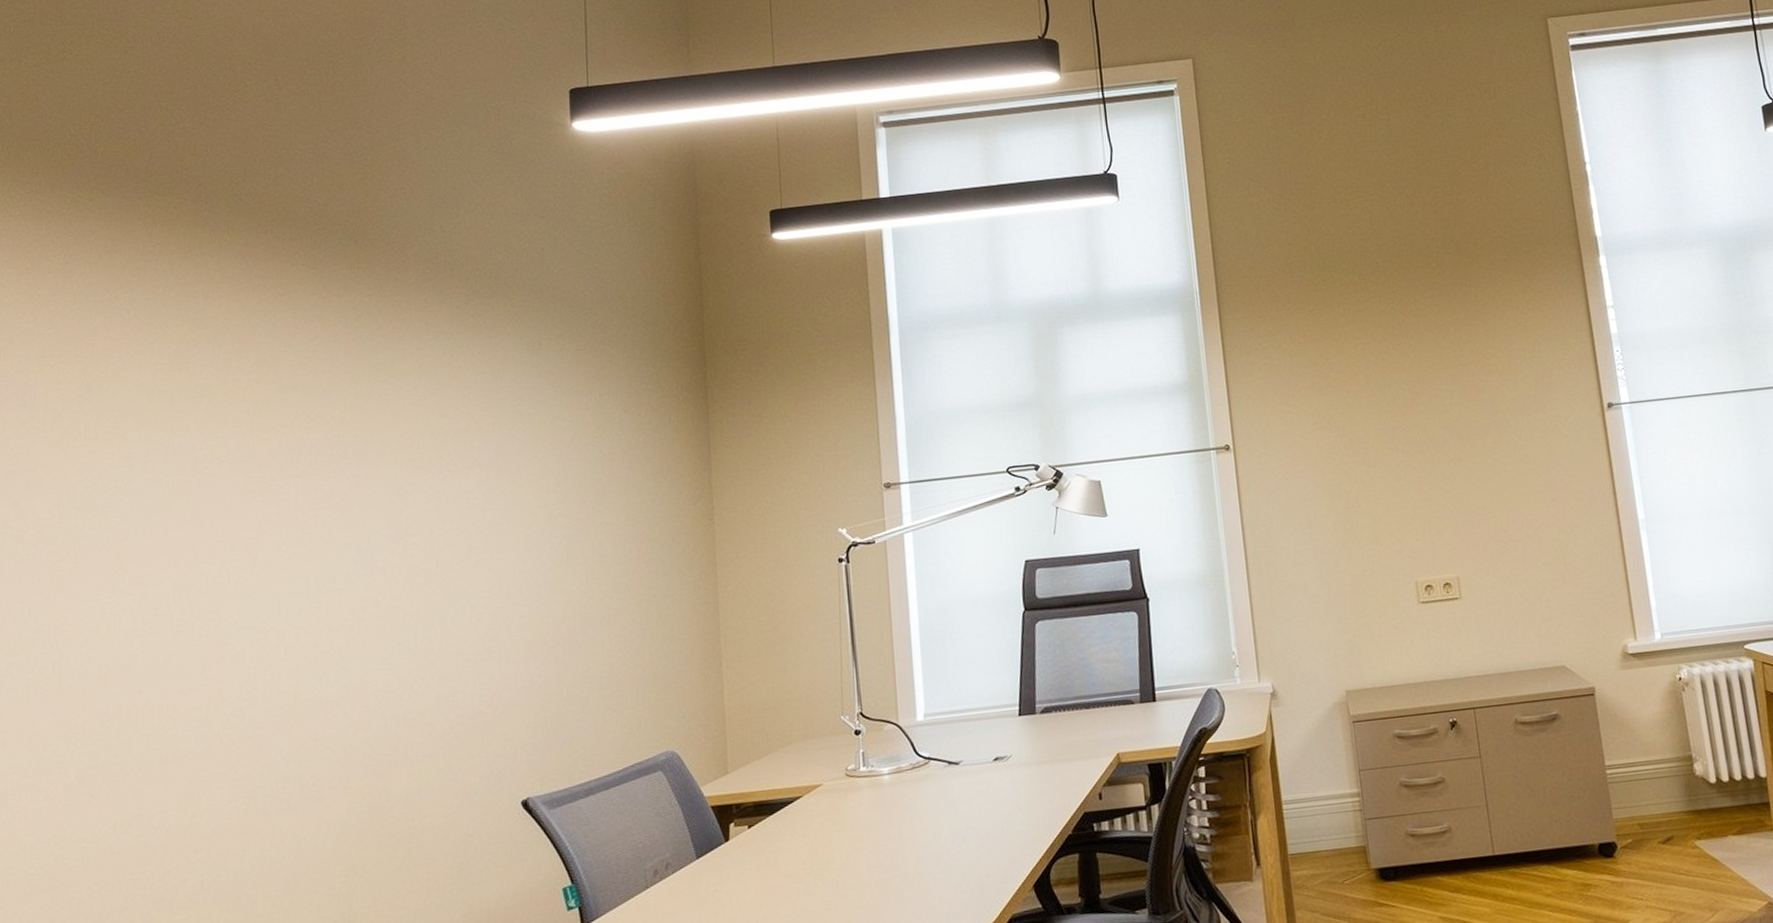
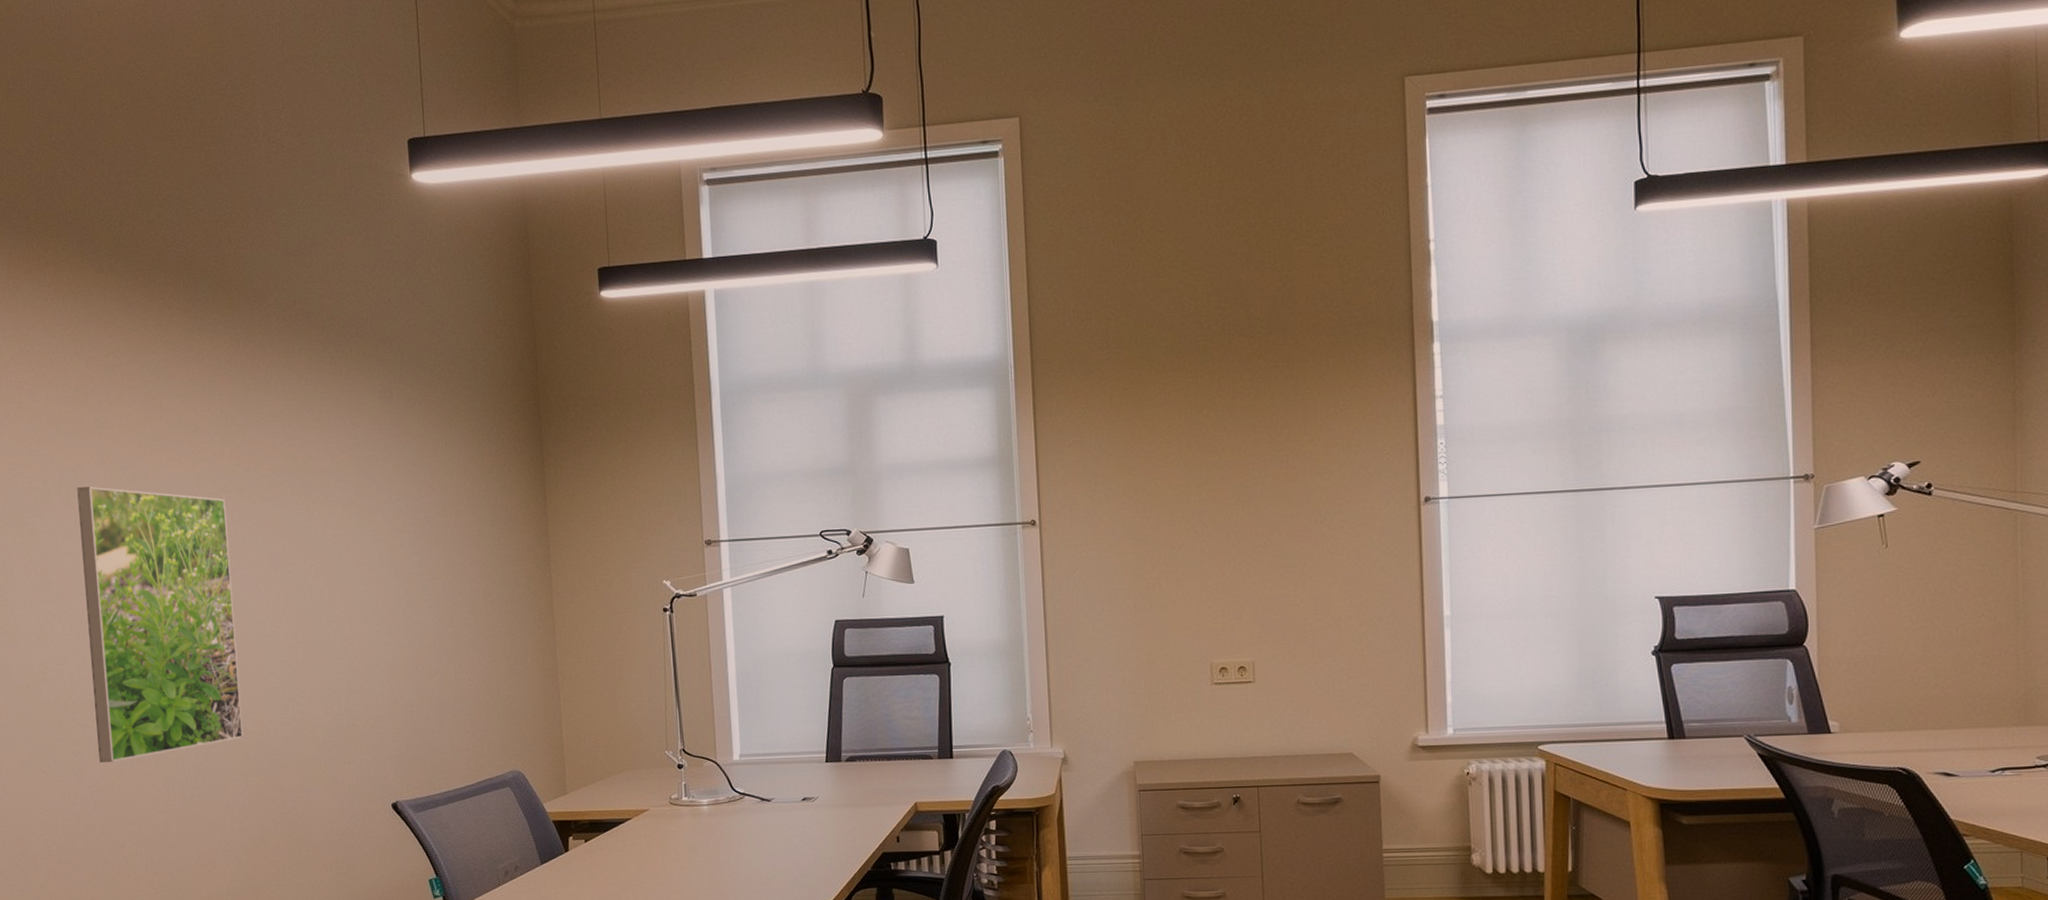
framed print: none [165,460,347,779] -> present [77,486,244,762]

